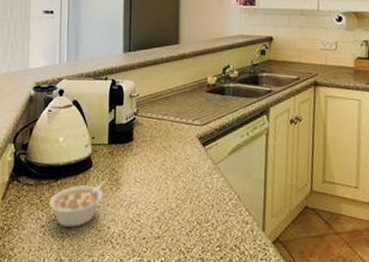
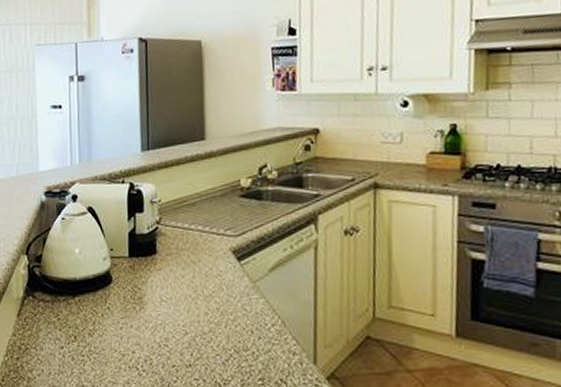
legume: present [48,180,108,228] -> none [66,298,131,350]

